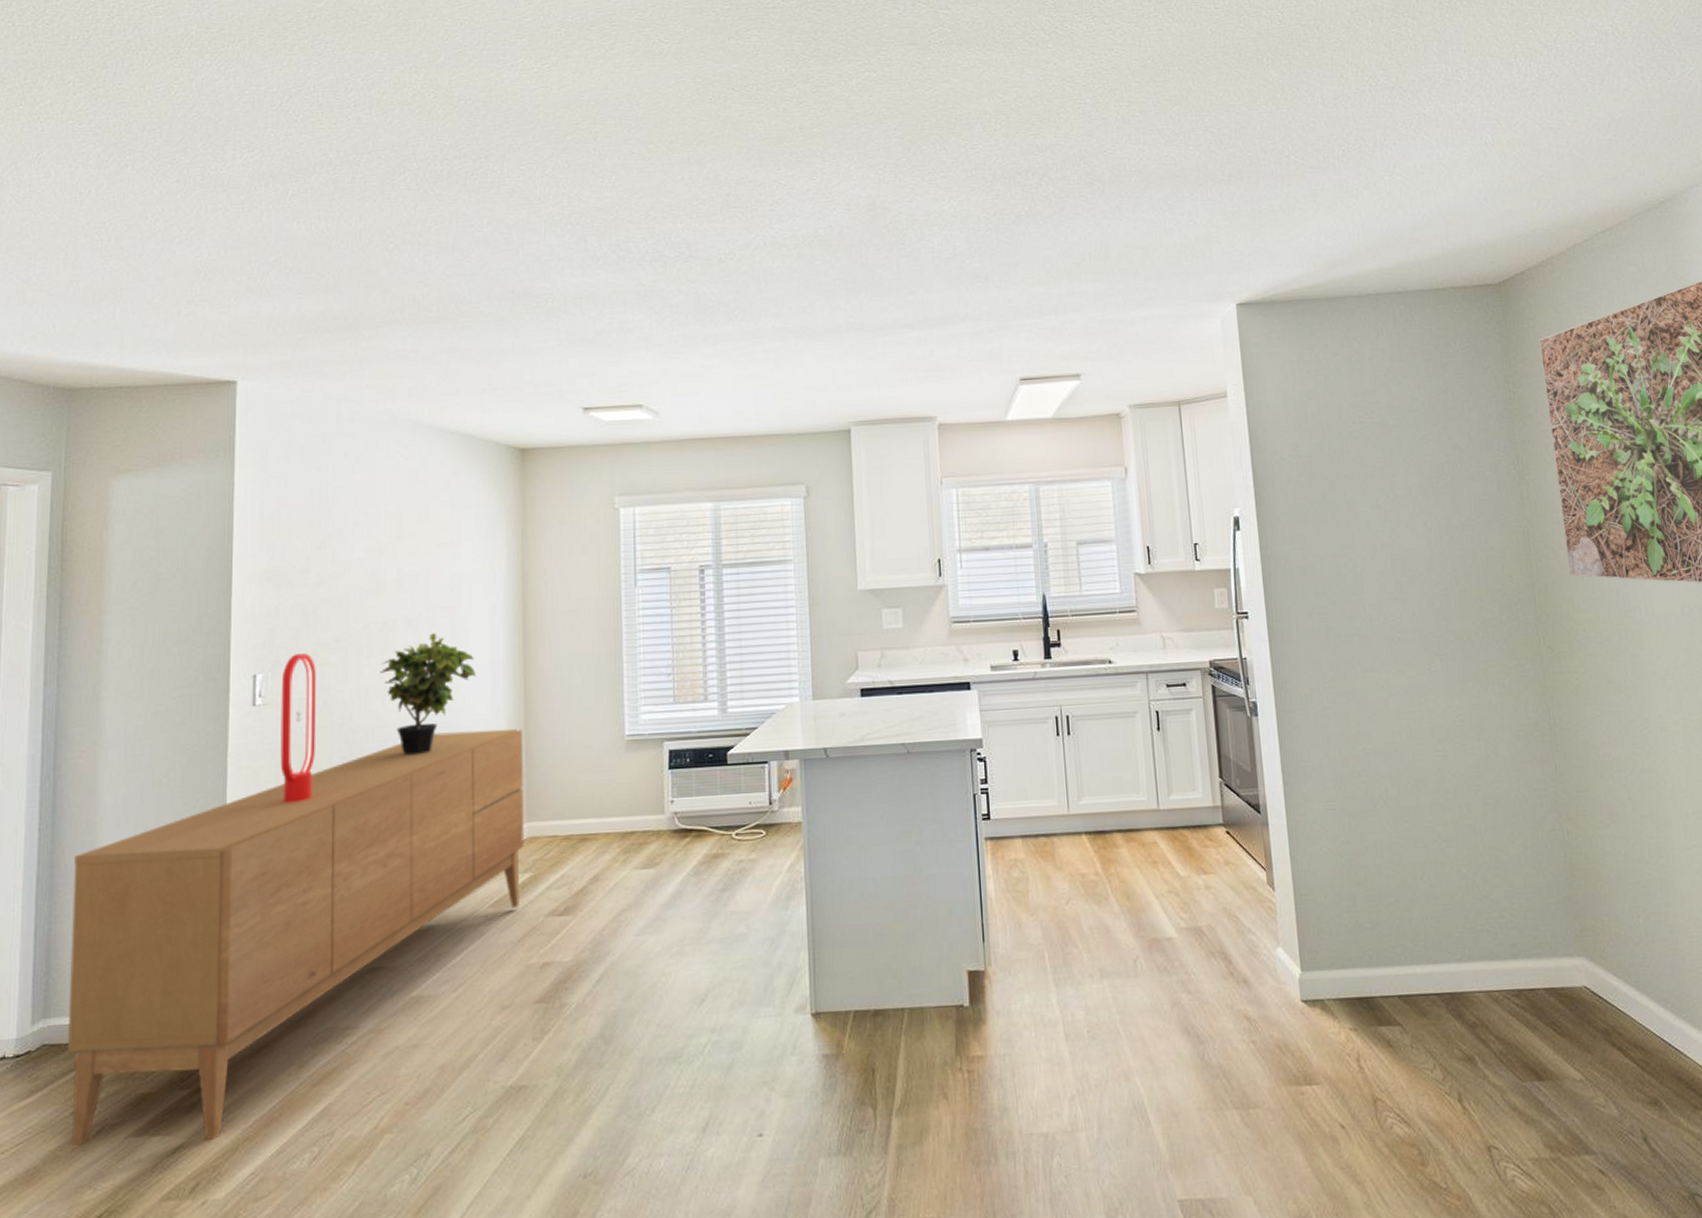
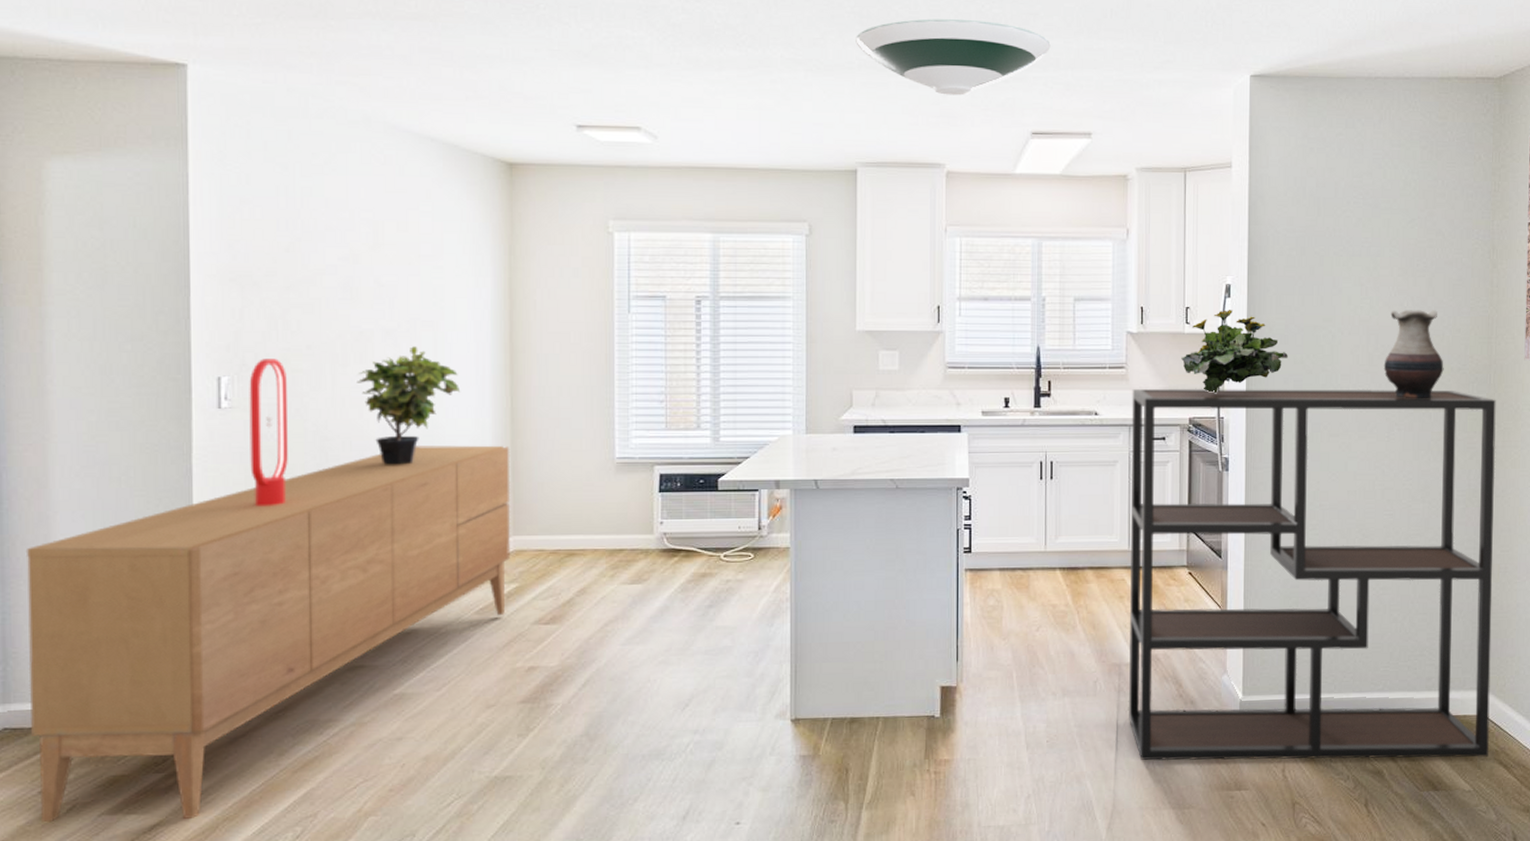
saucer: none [842,275,1033,350] -> present [856,18,1051,96]
shelving unit: none [1145,613,1598,1052] -> present [1128,388,1496,761]
flowering plant: none [1194,543,1309,633] -> present [1181,310,1288,394]
vase: none [1414,528,1482,626] -> present [1383,310,1444,399]

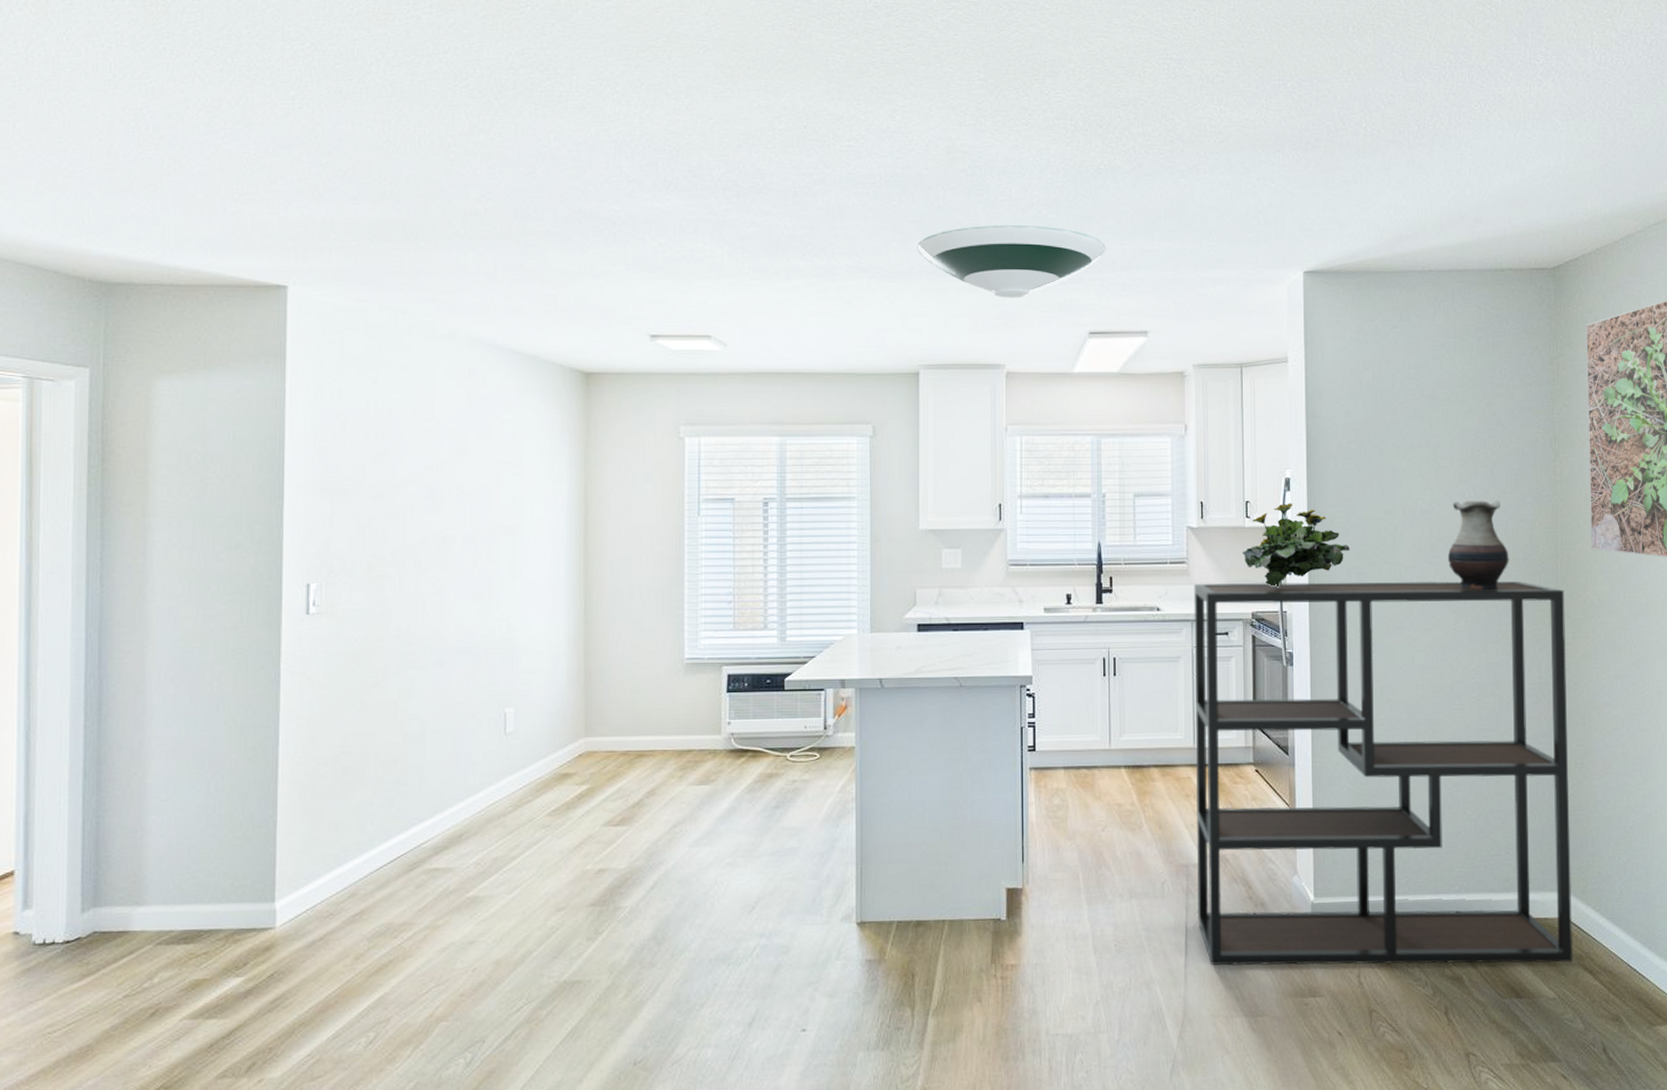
sideboard: present [25,445,511,823] -> none [118,647,583,1027]
table lamp: present [249,358,288,507] -> none [335,565,372,710]
potted plant: present [357,346,461,465] -> none [438,551,537,668]

